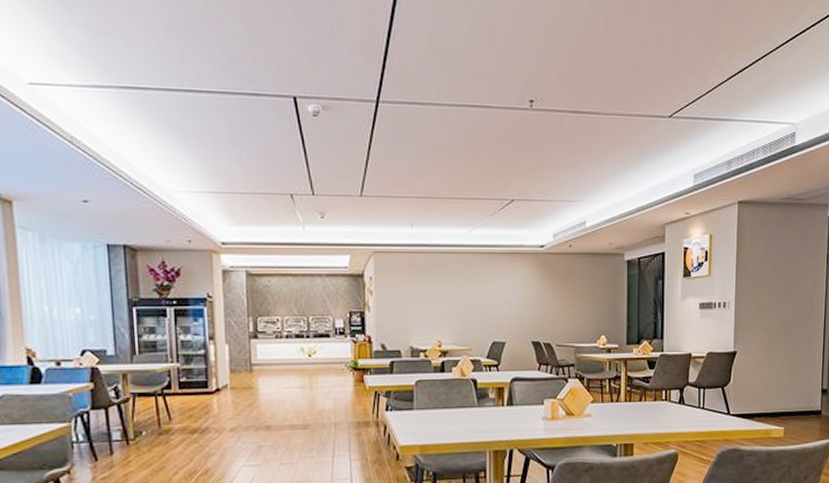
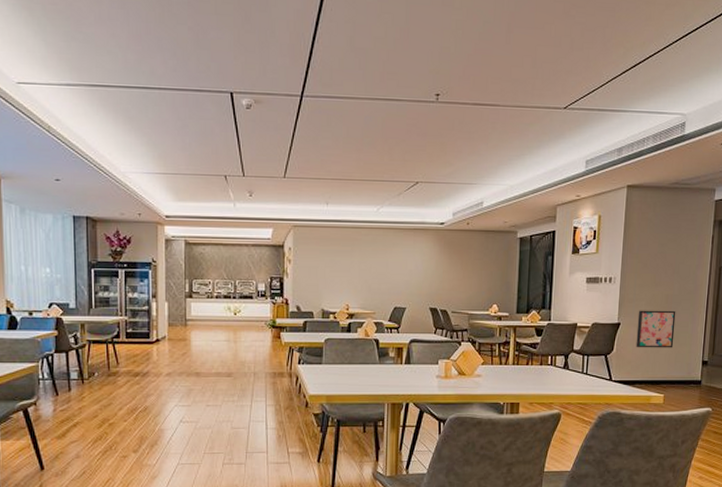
wall art: none [753,336,793,378] -> present [636,310,676,348]

